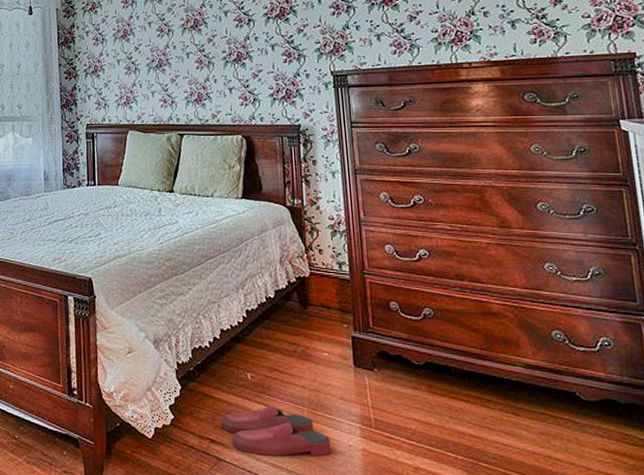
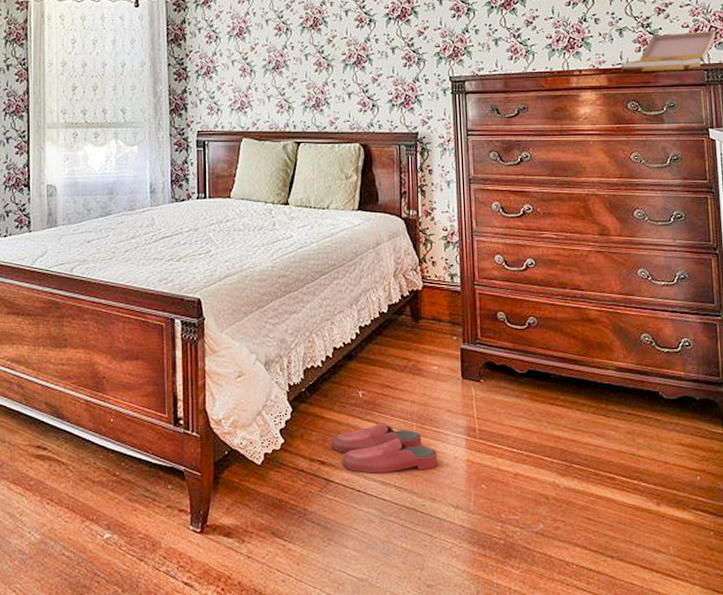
jewelry box: none [515,21,623,65] -> present [621,31,716,73]

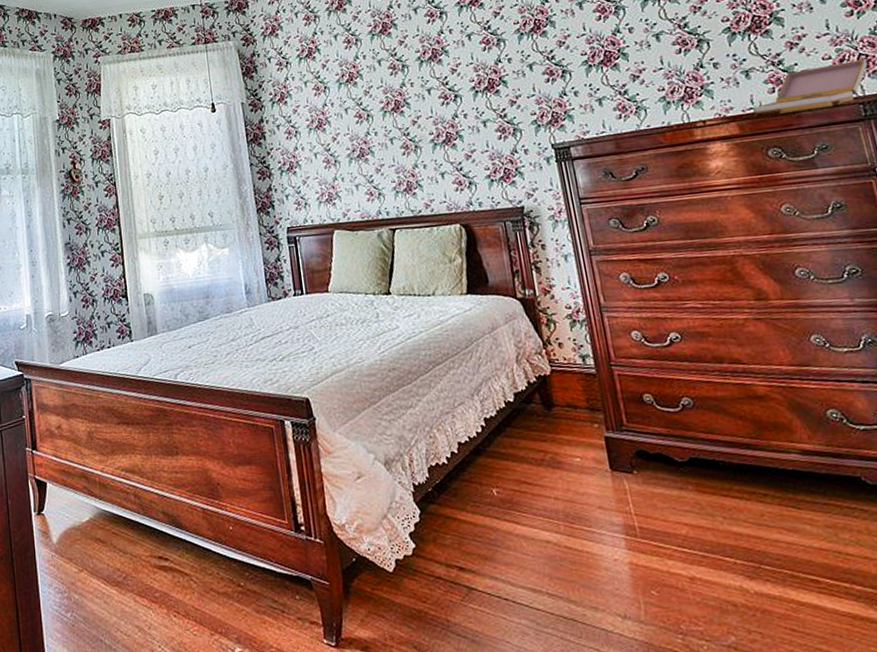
slippers: present [331,421,438,474] -> none [468,521,596,580]

